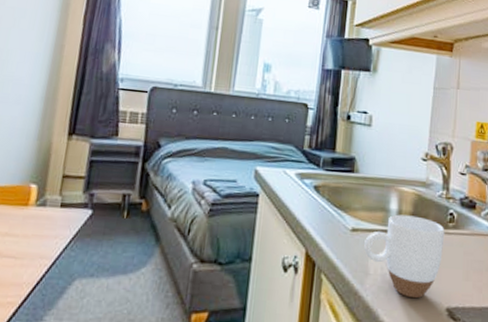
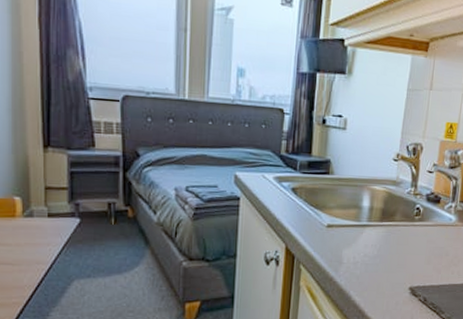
mug: present [364,214,445,299] -> none [338,211,412,281]

